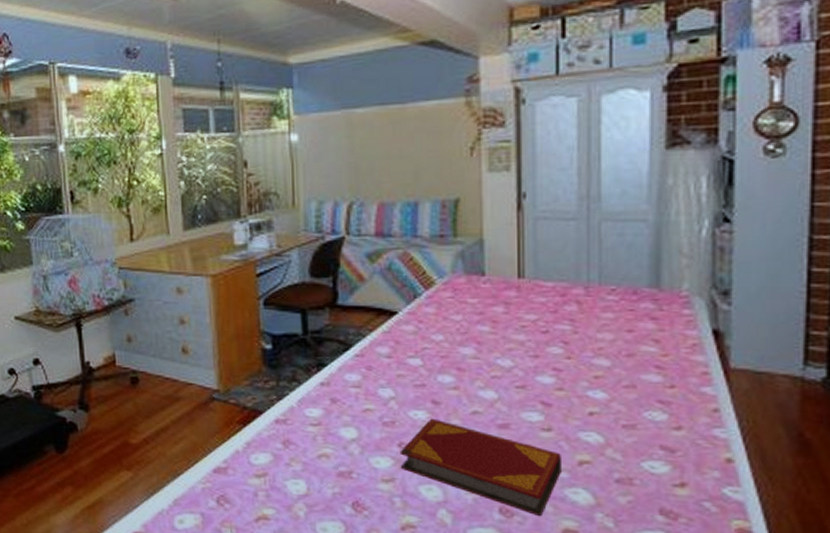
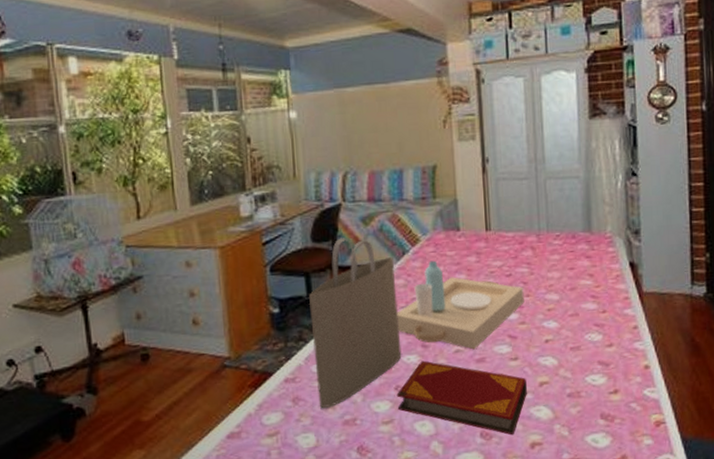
tote bag: none [304,274,408,456] -> present [308,238,402,409]
serving tray: none [404,307,564,413] -> present [396,260,524,350]

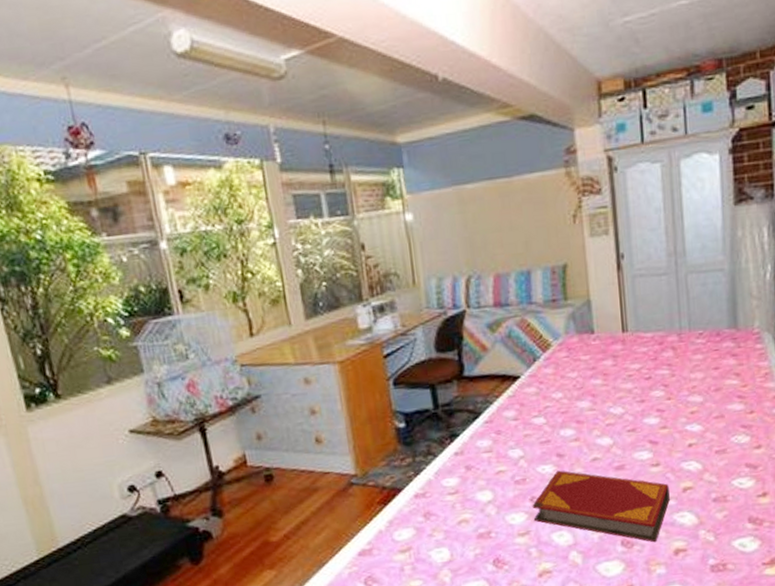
tote bag: present [308,238,402,409] -> none [435,346,536,523]
serving tray: present [396,260,524,350] -> none [529,366,666,457]

